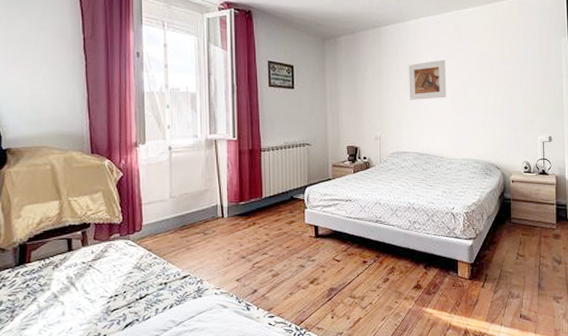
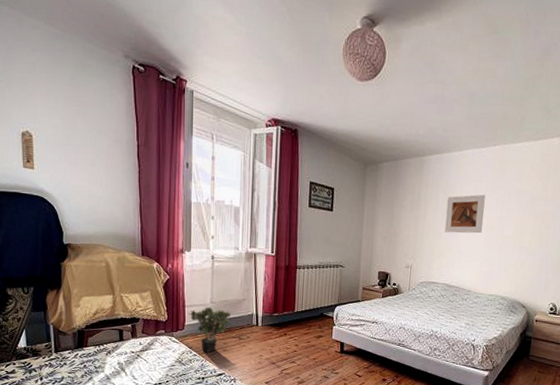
potted plant: none [145,201,193,254] -> present [188,306,231,353]

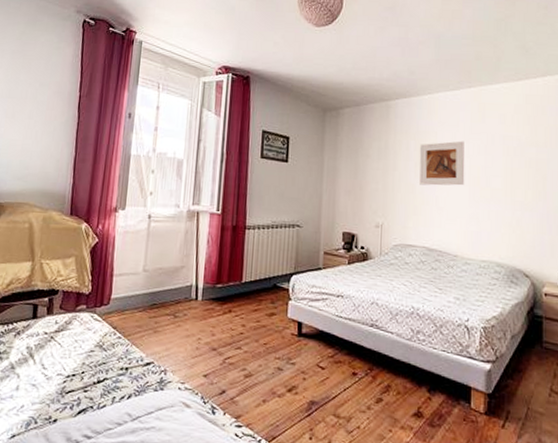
potted plant: present [188,306,231,353] -> none [115,275,166,334]

